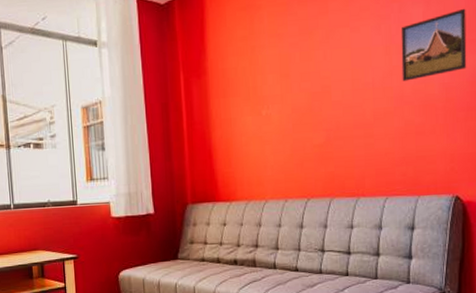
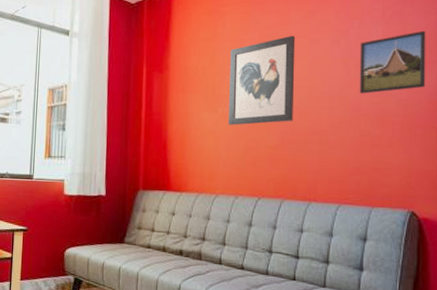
wall art: none [270,25,337,127] -> present [227,35,296,125]

